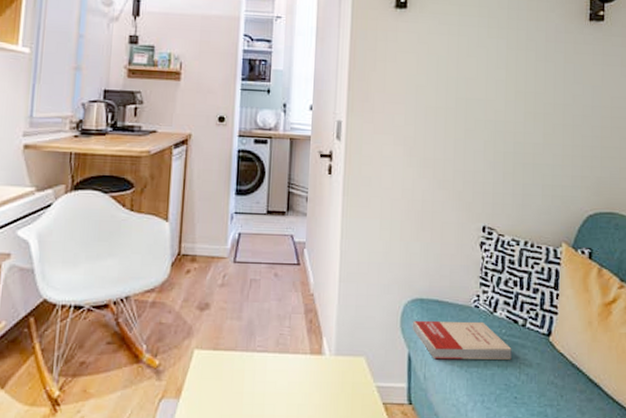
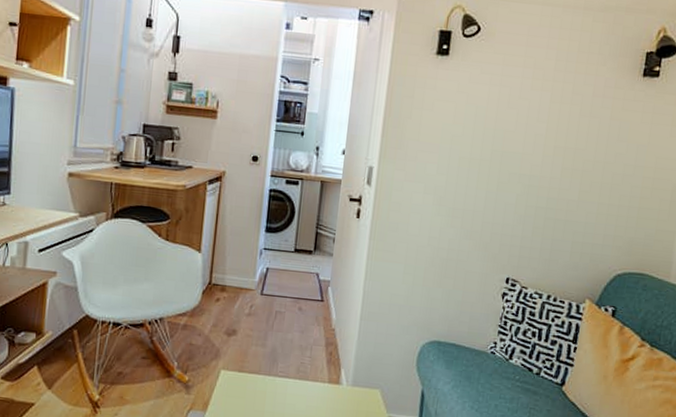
book: present [412,320,512,360] -> none [427,360,524,404]

